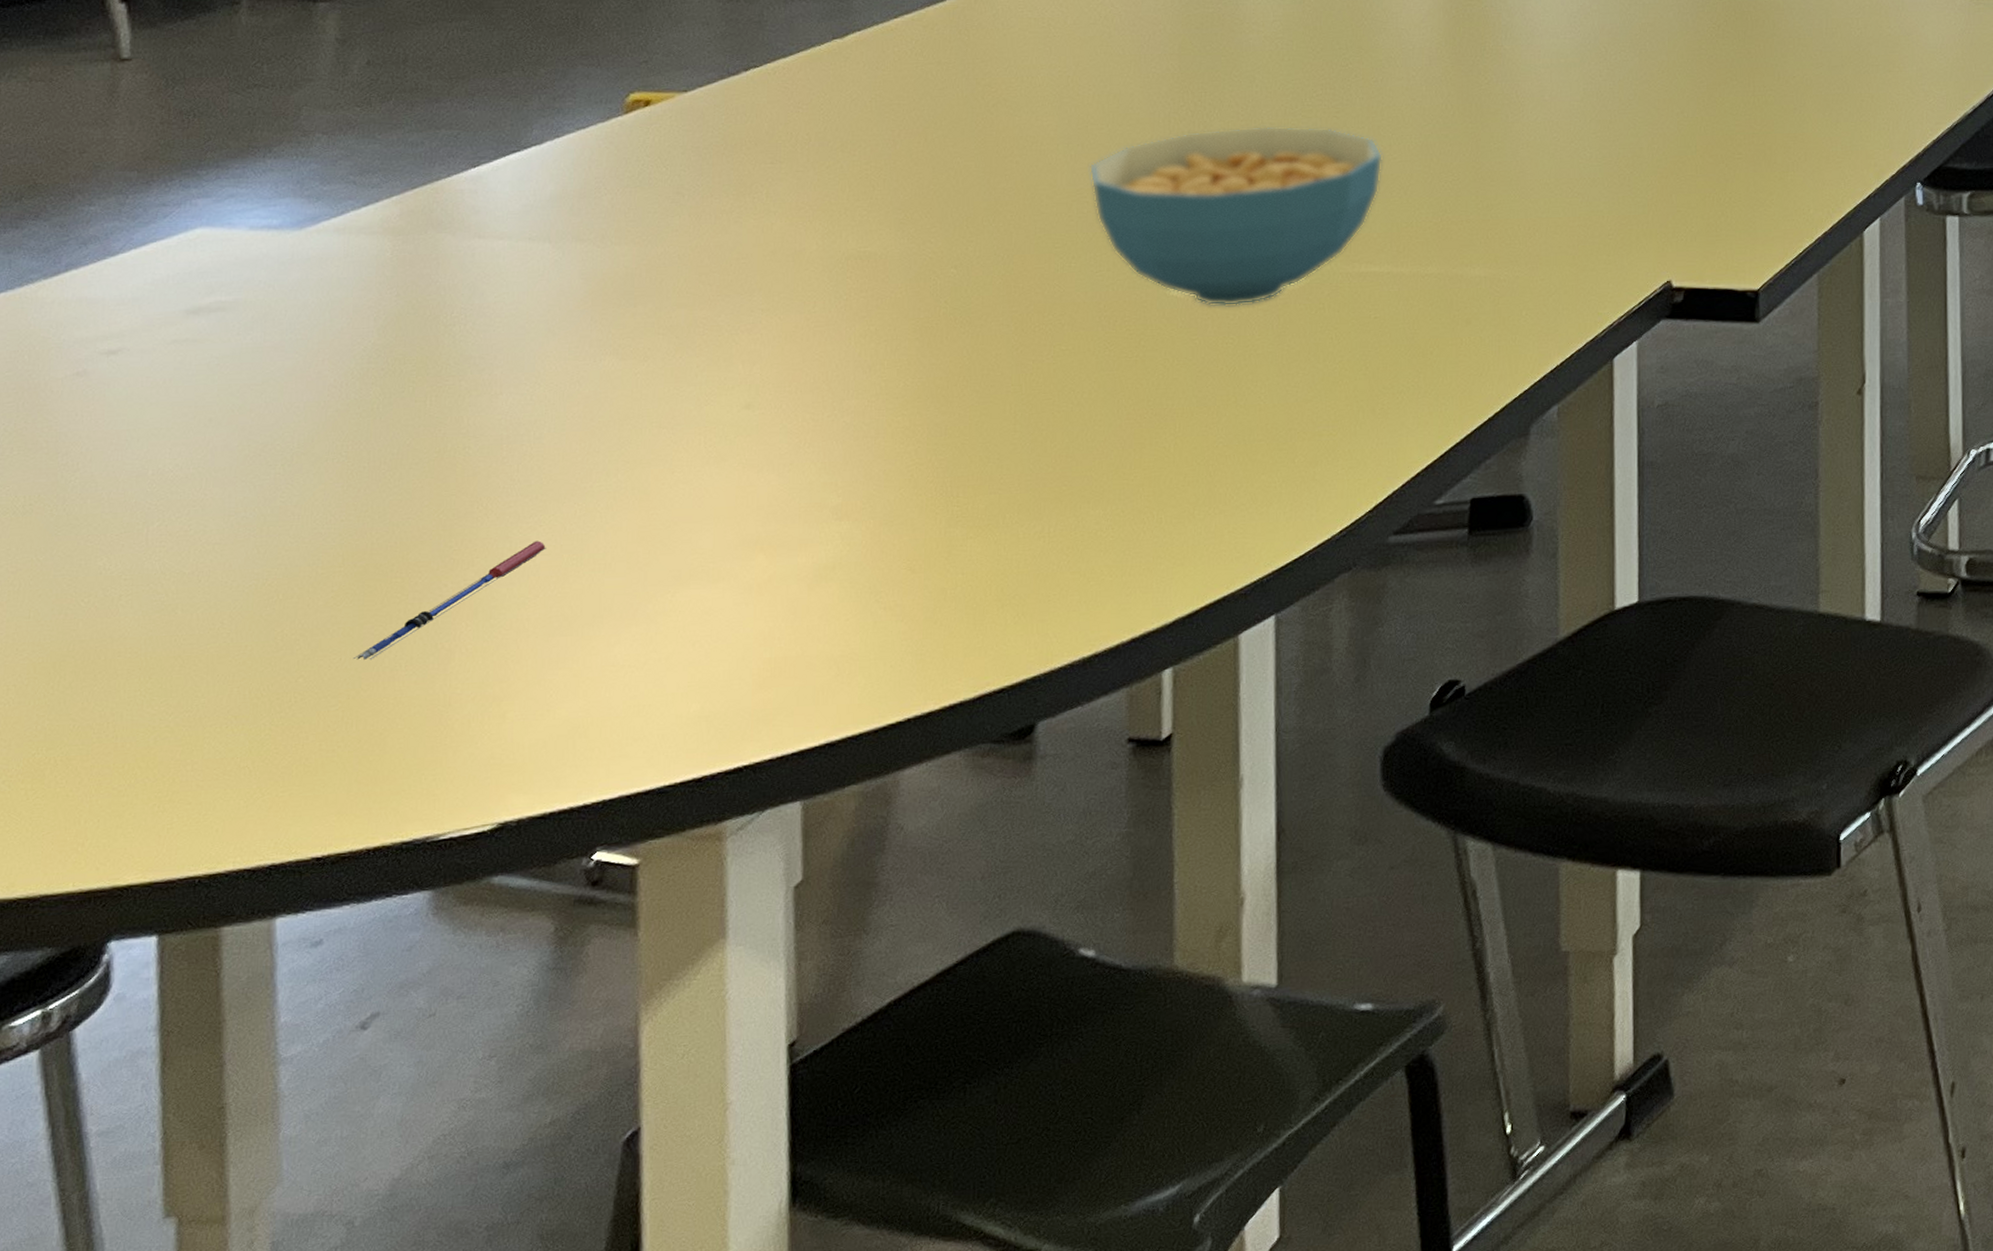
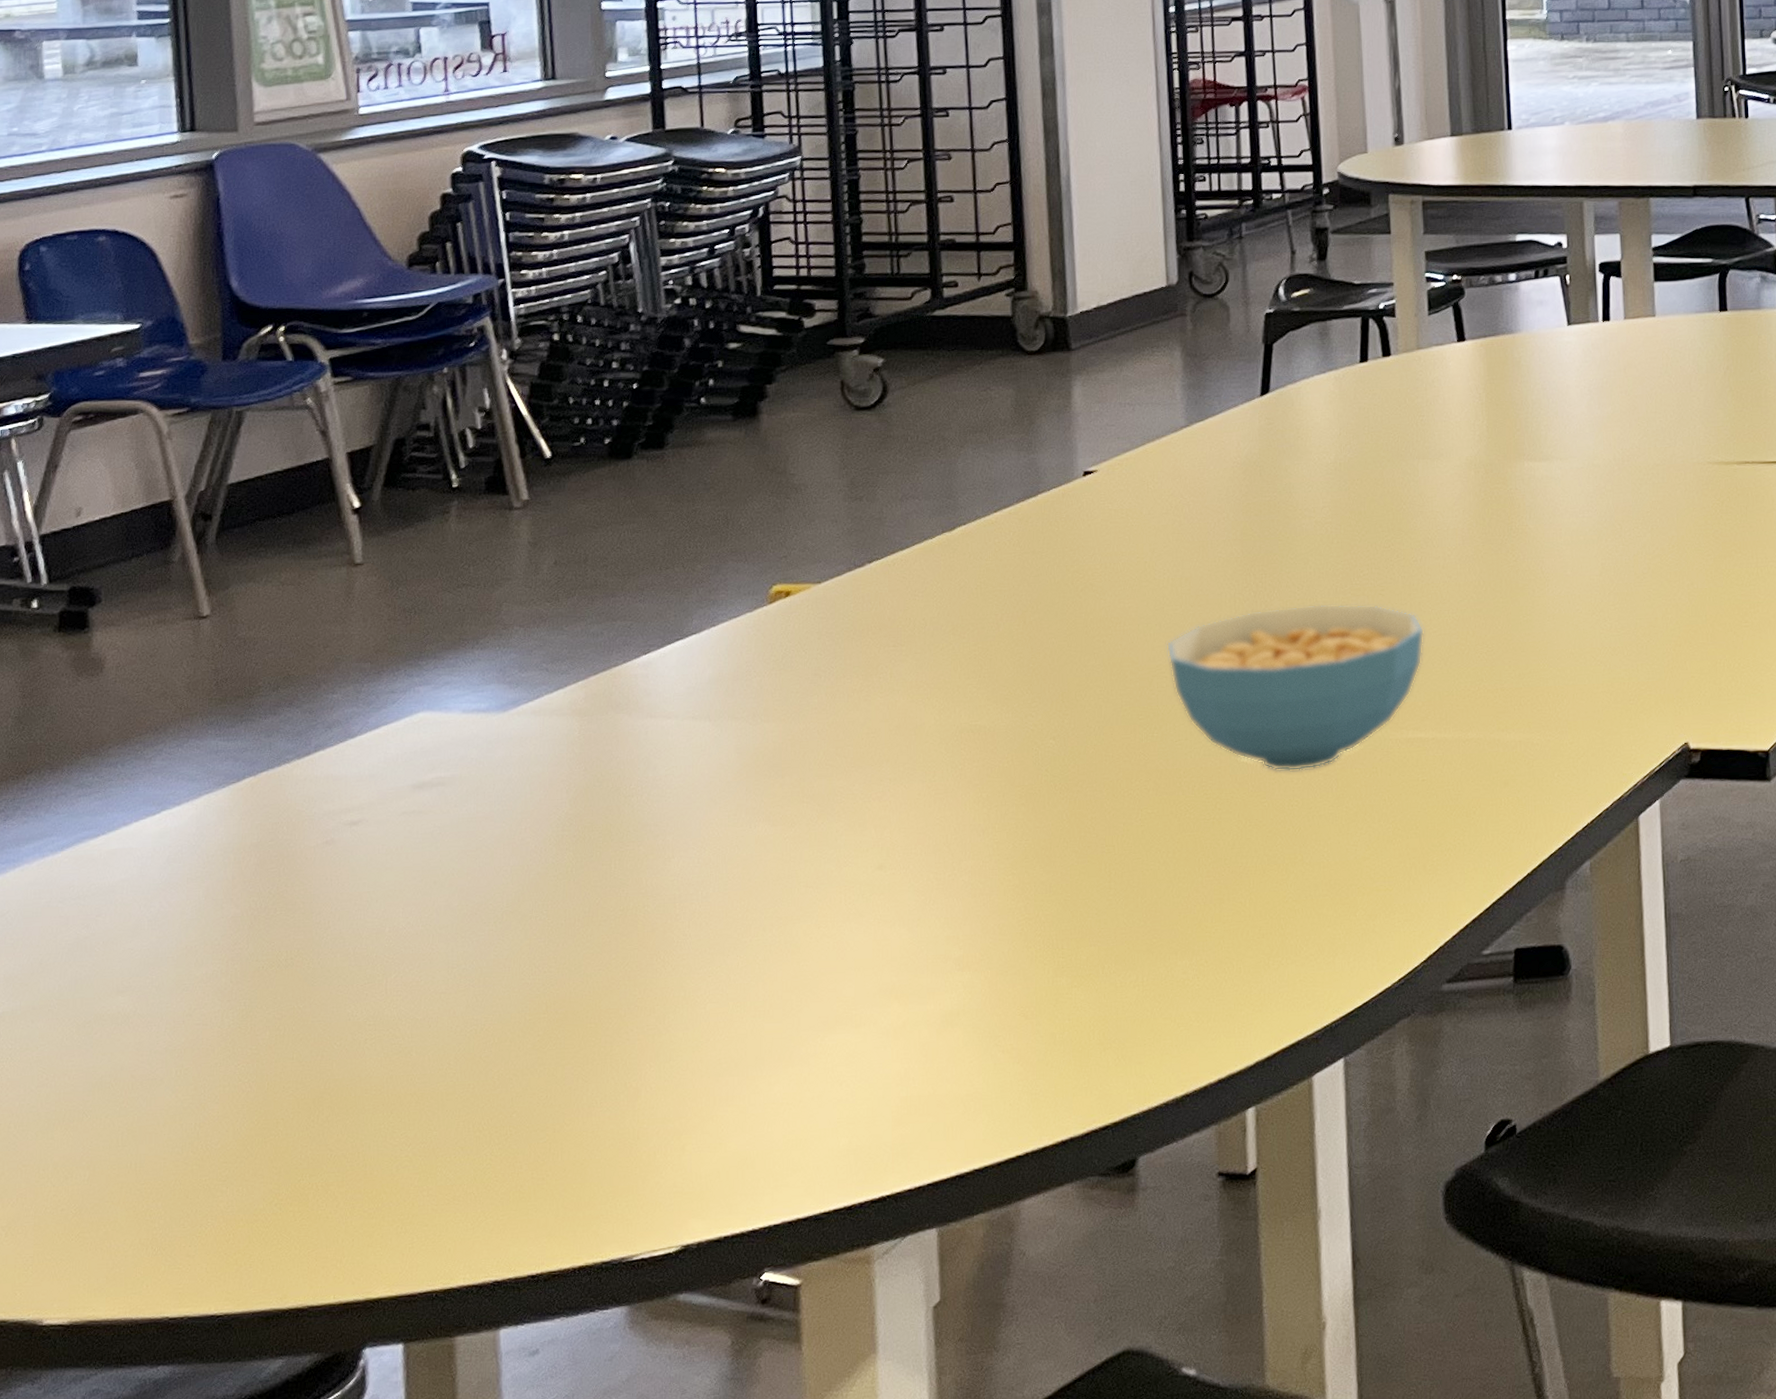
pen: present [353,540,546,660] -> none [557,990,714,1097]

